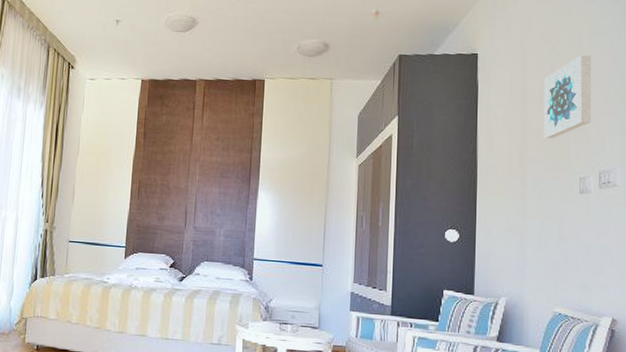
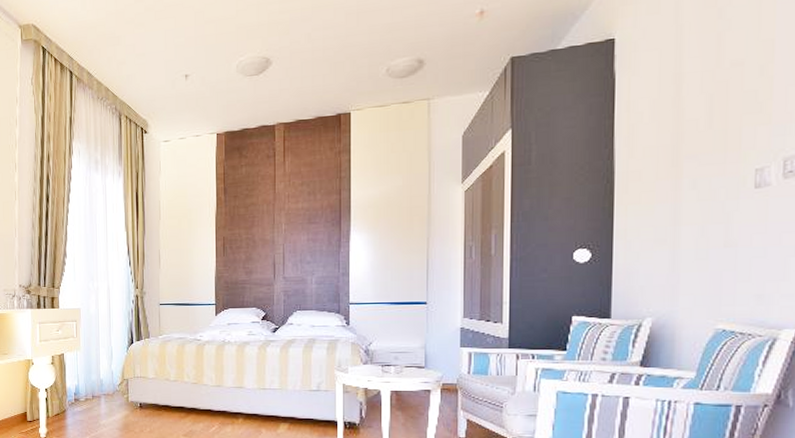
wall art: present [543,55,592,139] -> none [704,13,778,128]

